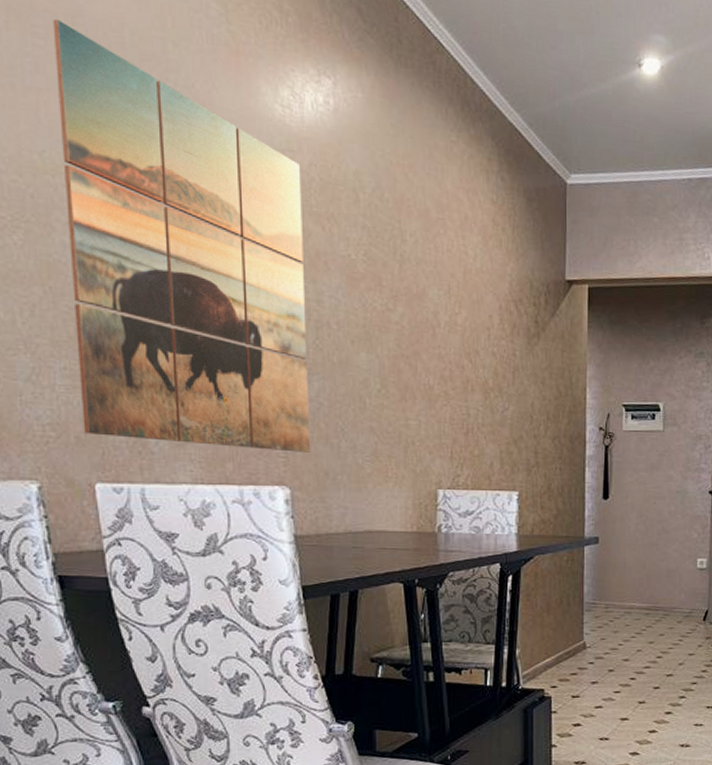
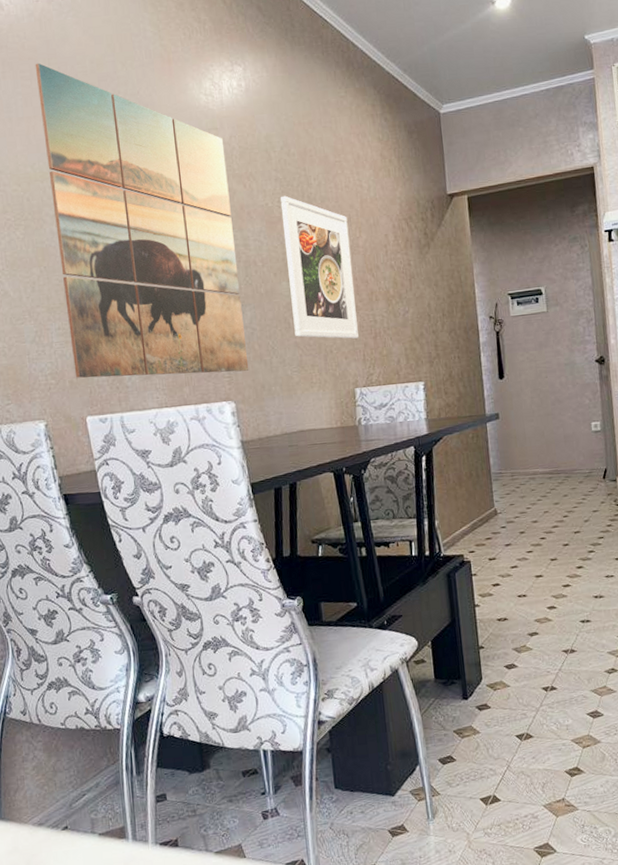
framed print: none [366,248,448,432] -> present [280,195,359,339]

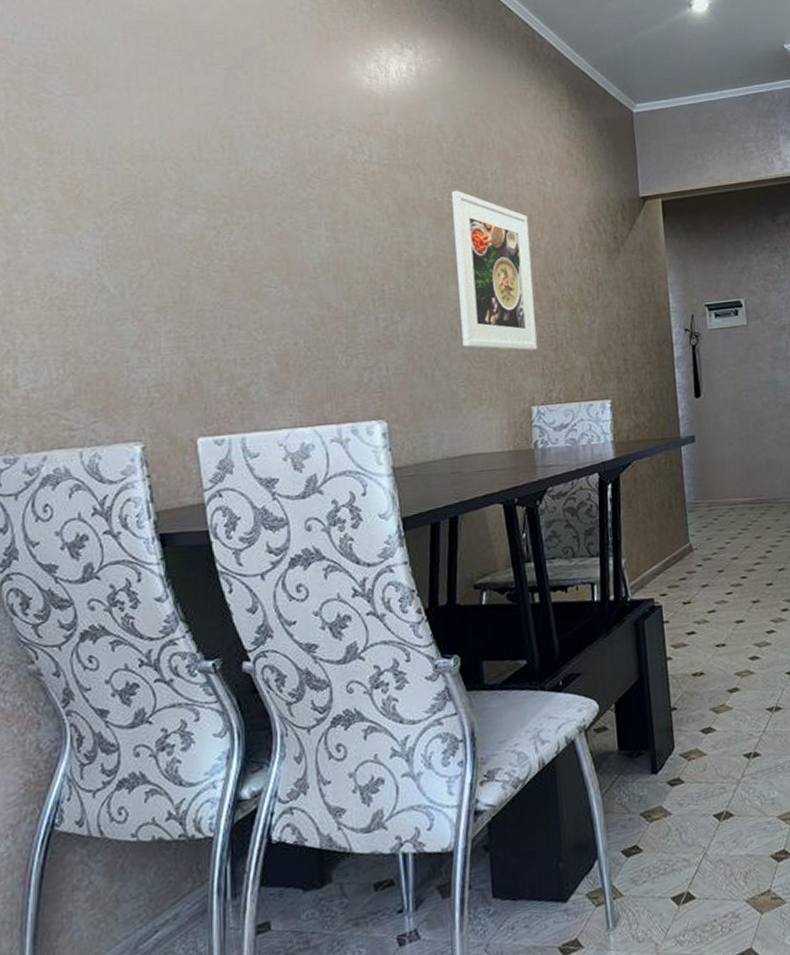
wall art: present [35,63,249,378] -> none [164,29,406,391]

